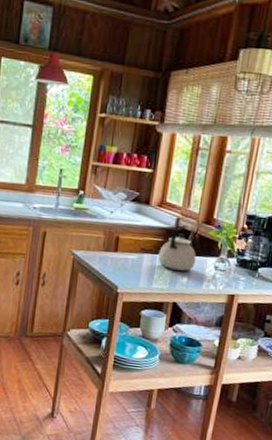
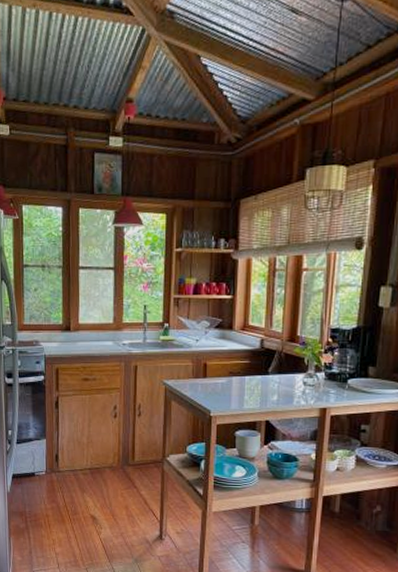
kettle: present [158,225,196,271] -> none [247,346,284,389]

